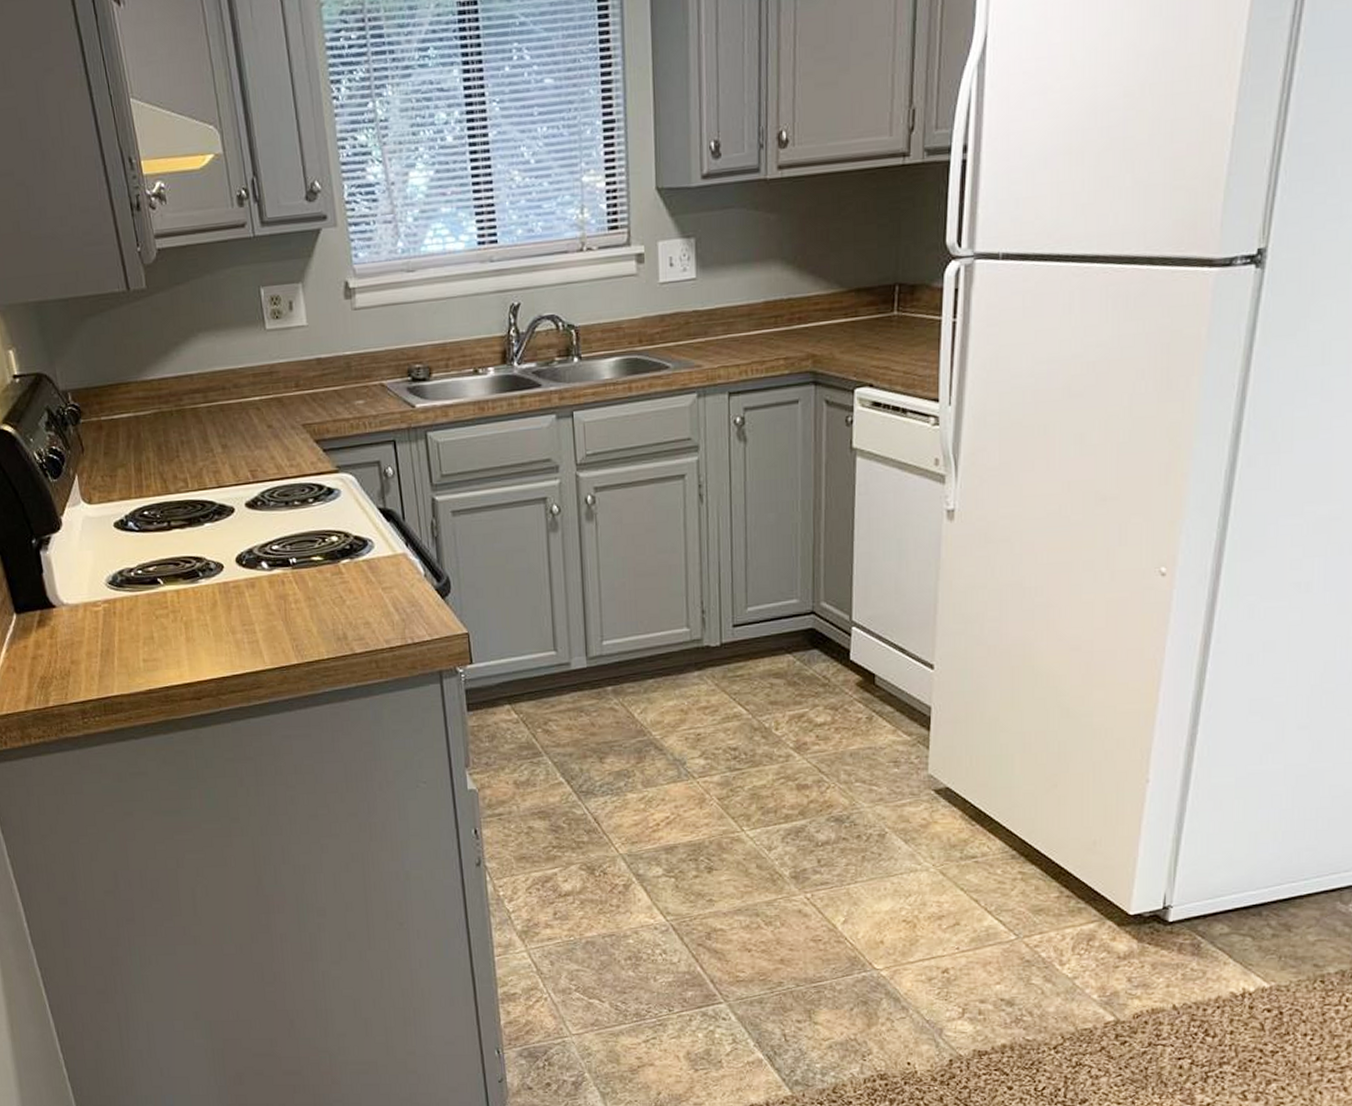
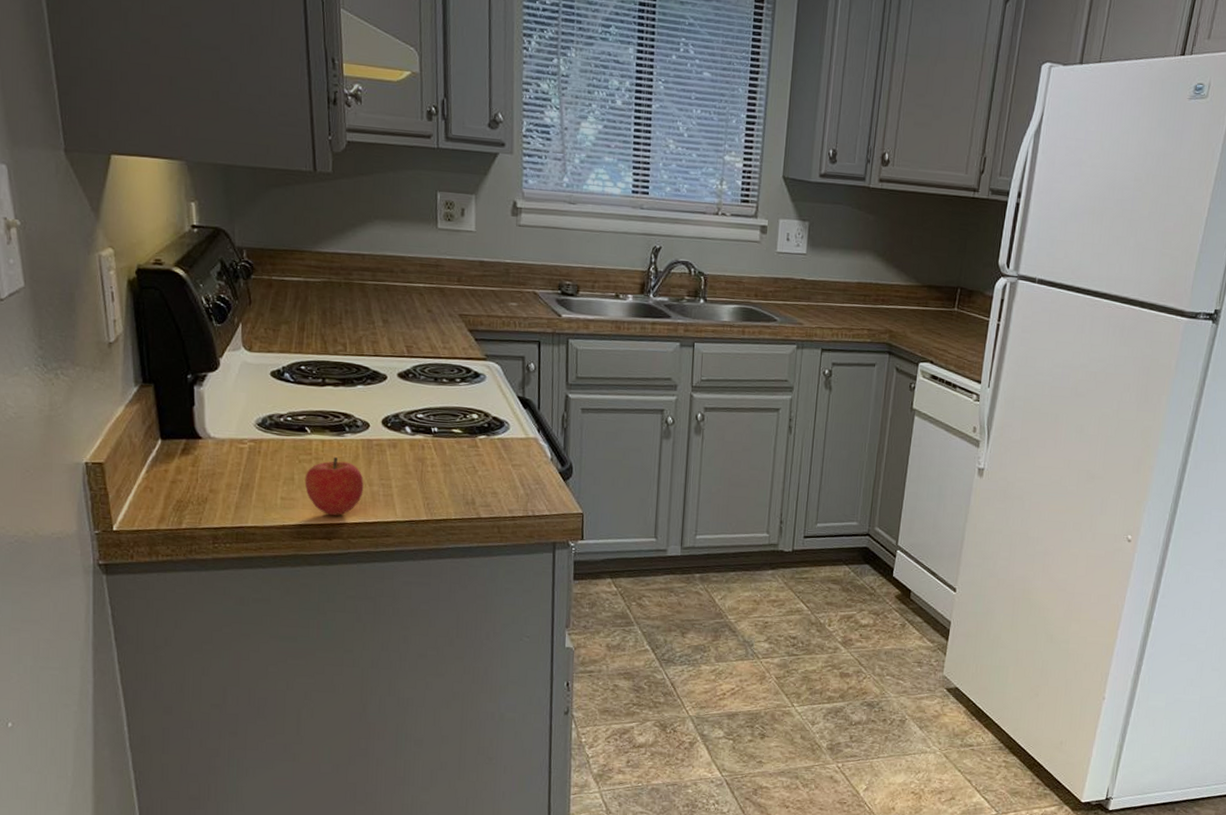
fruit: none [164,606,227,672] -> present [304,456,364,516]

